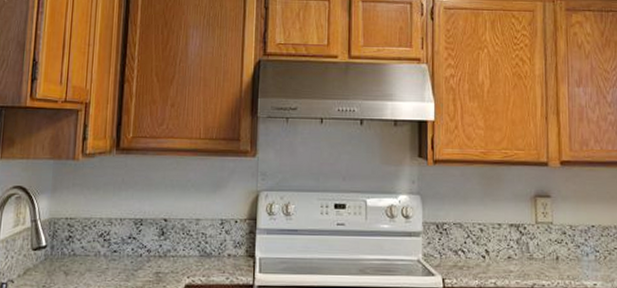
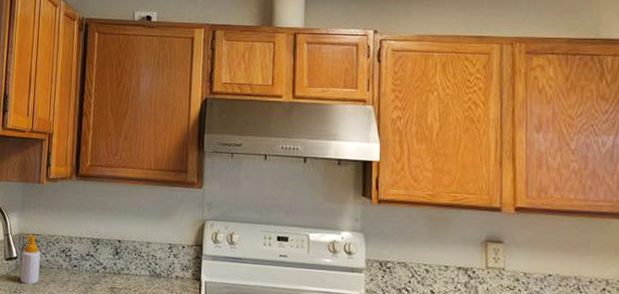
soap bottle: none [50,219,75,276] -> present [20,235,41,285]

